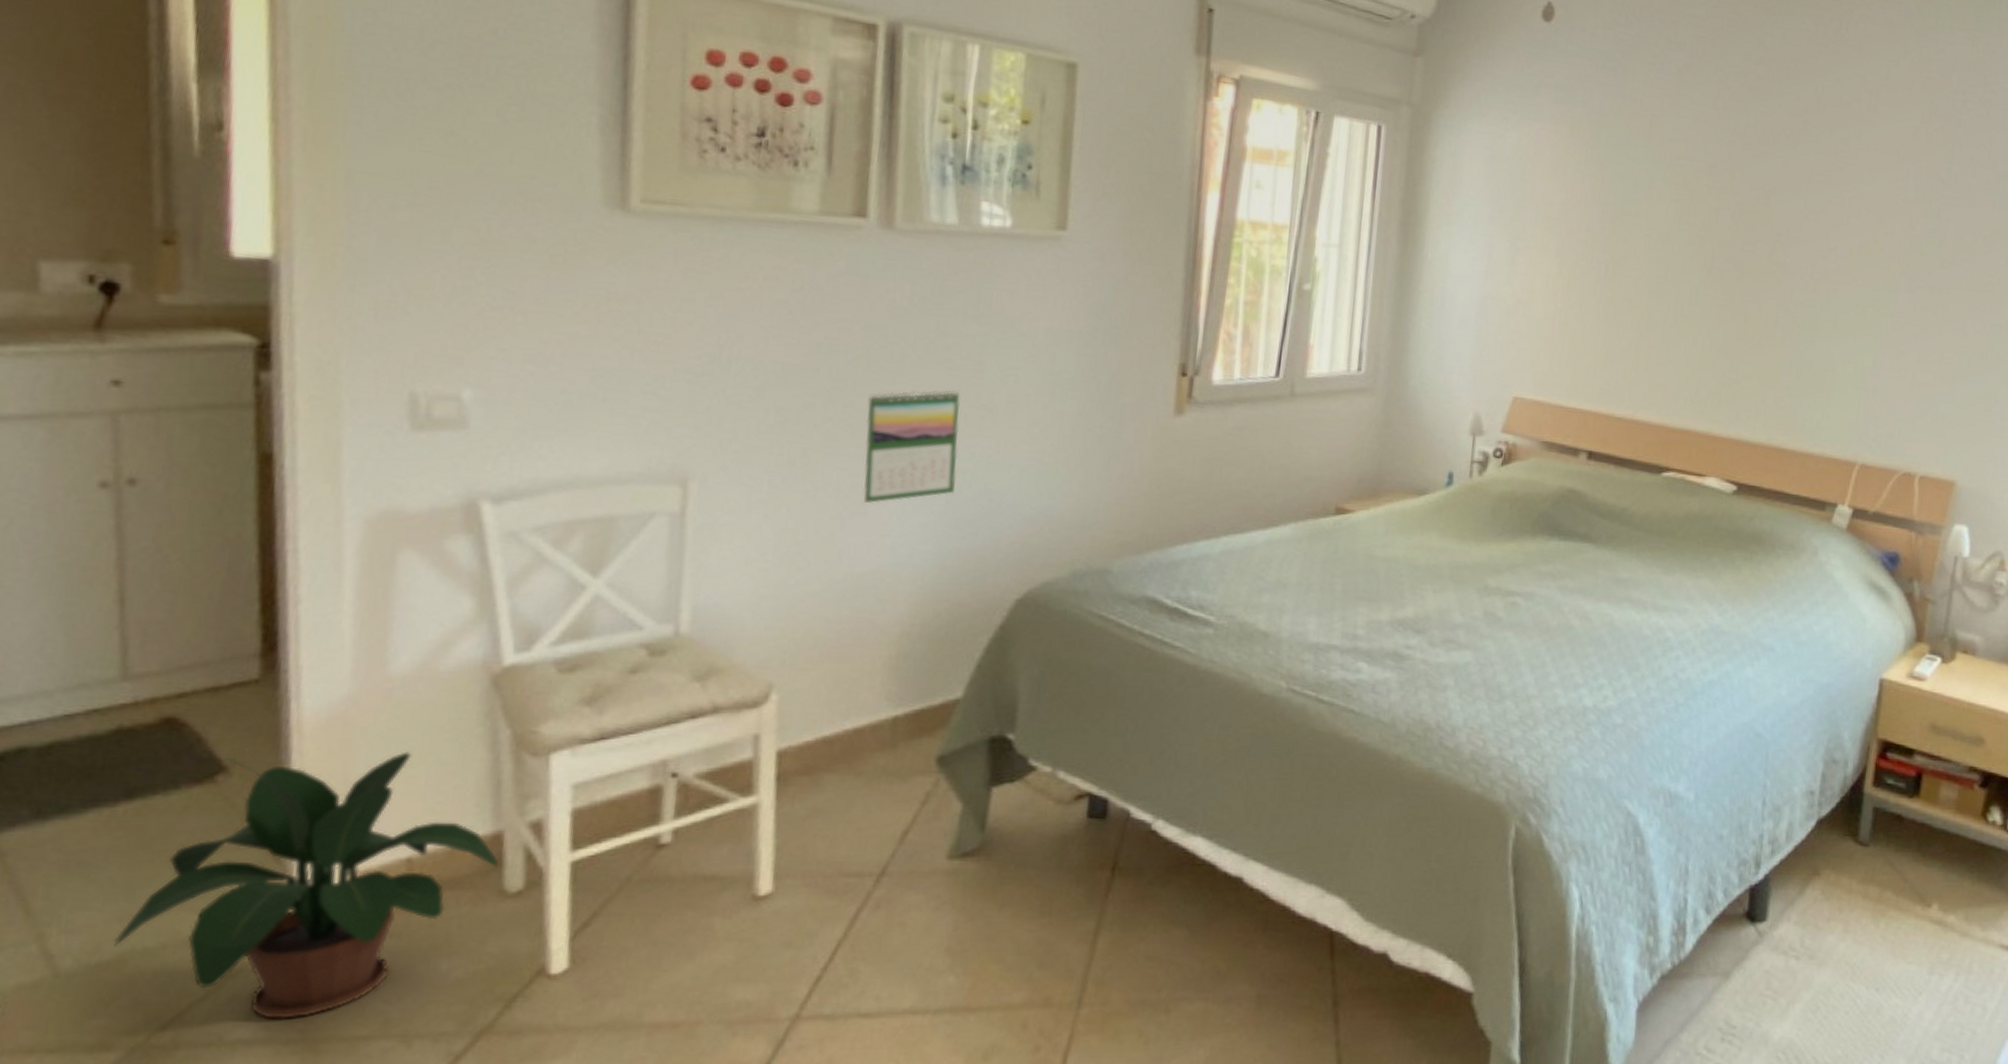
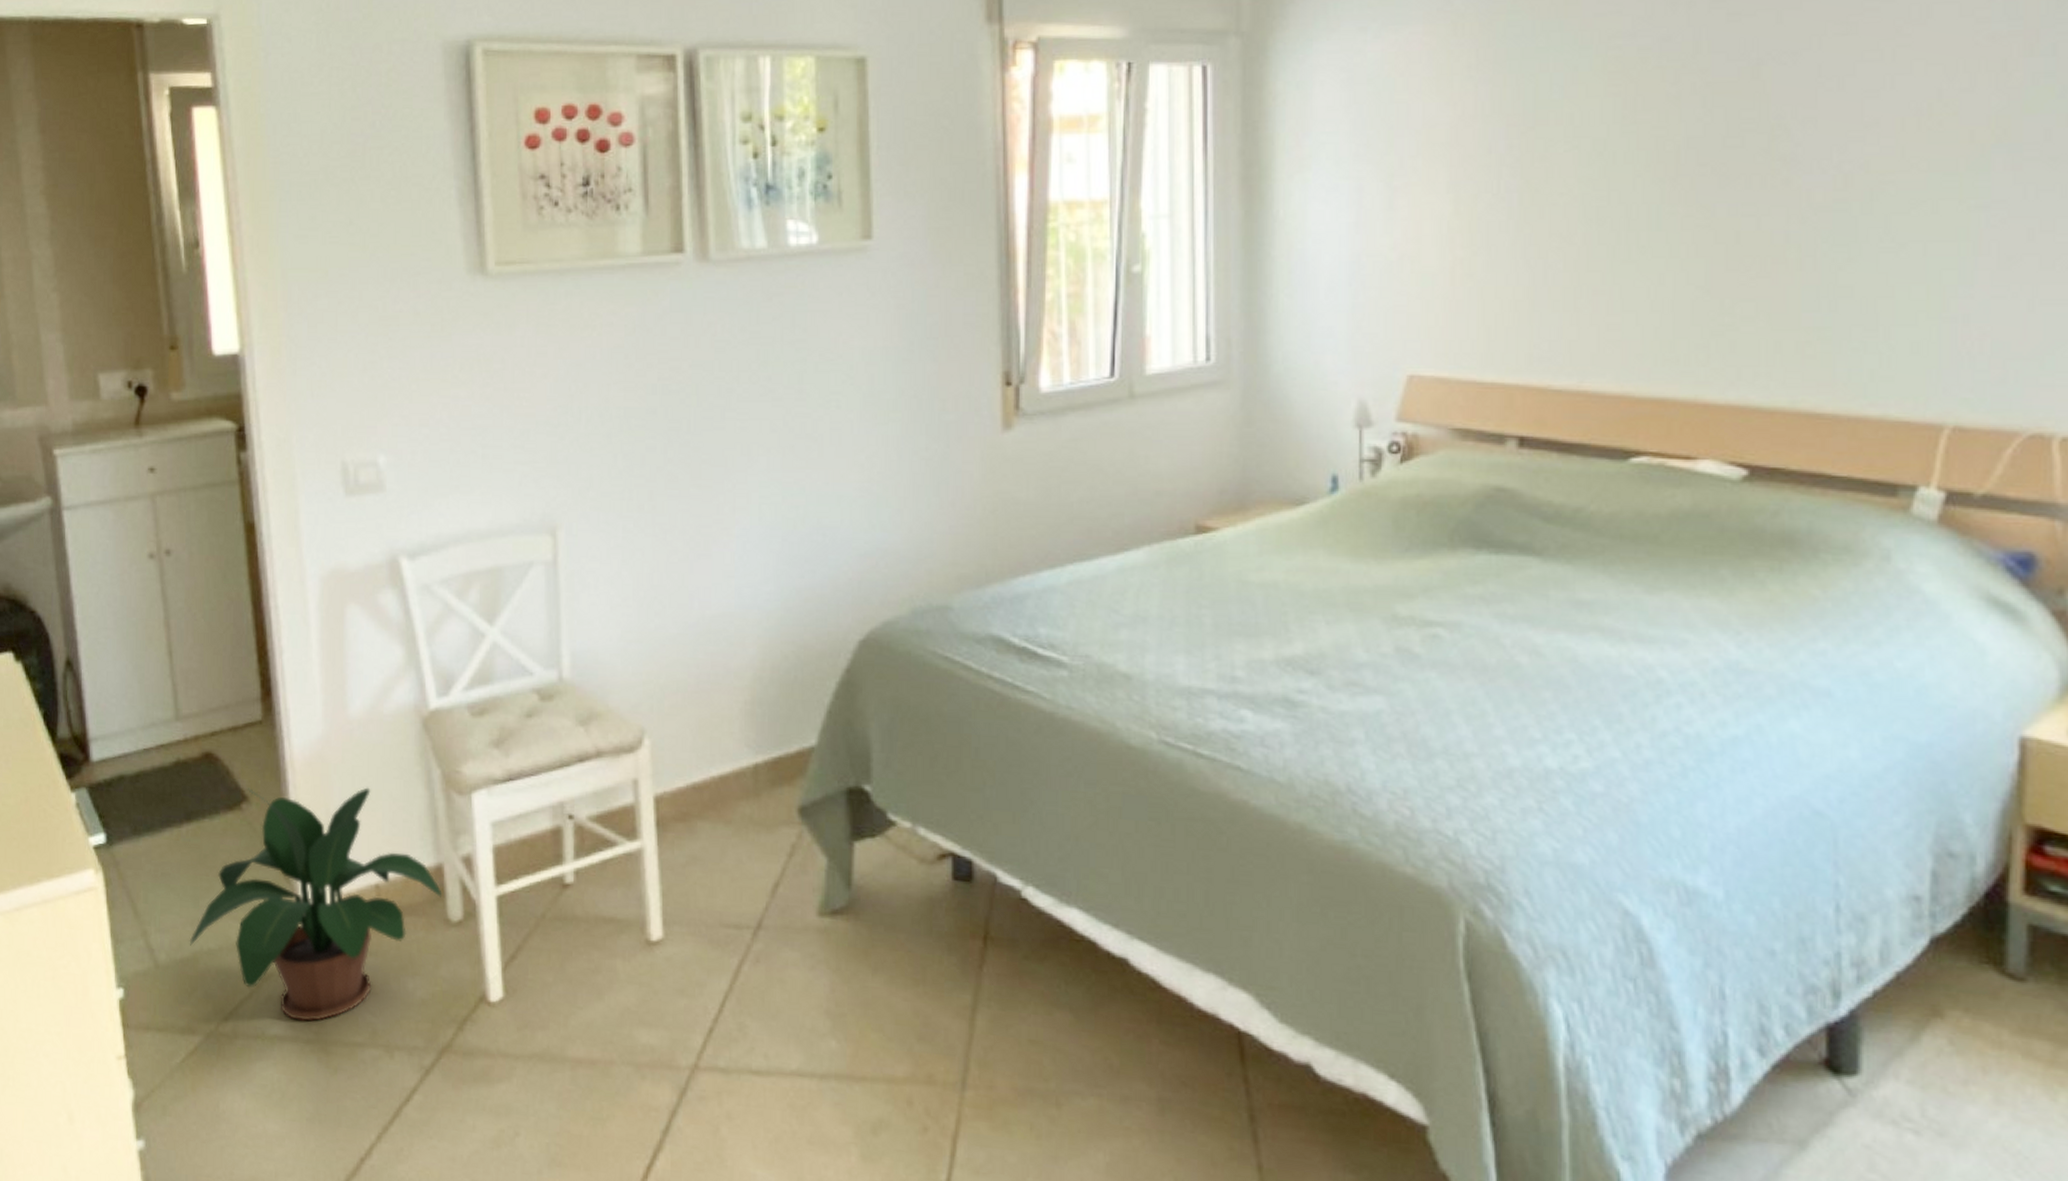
calendar: present [863,390,960,503] -> none [702,421,789,544]

